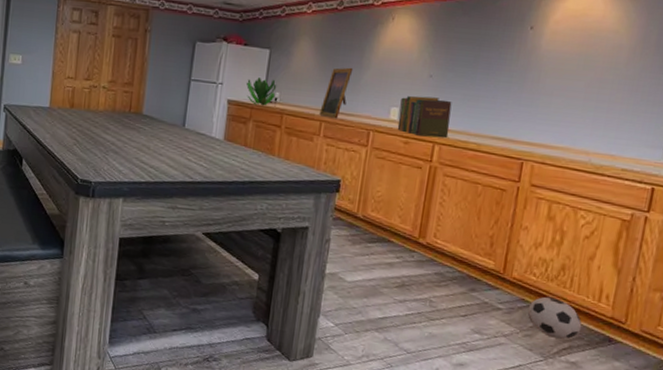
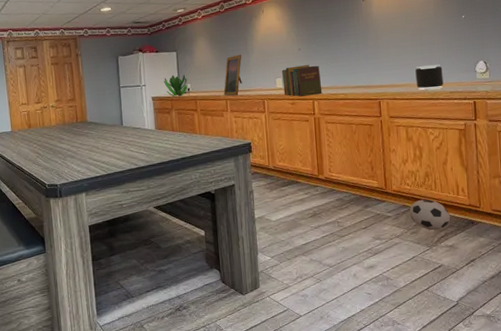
speaker: none [577,128,619,162] -> present [415,64,444,90]

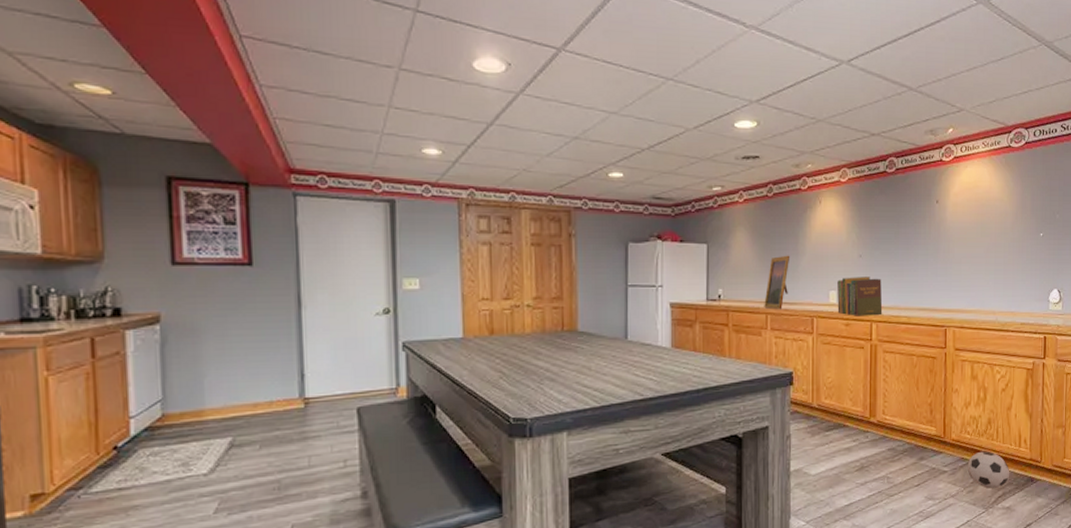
plant: present [164,74,187,97] -> none [688,275,719,305]
speaker: present [415,64,444,90] -> none [987,289,1015,318]

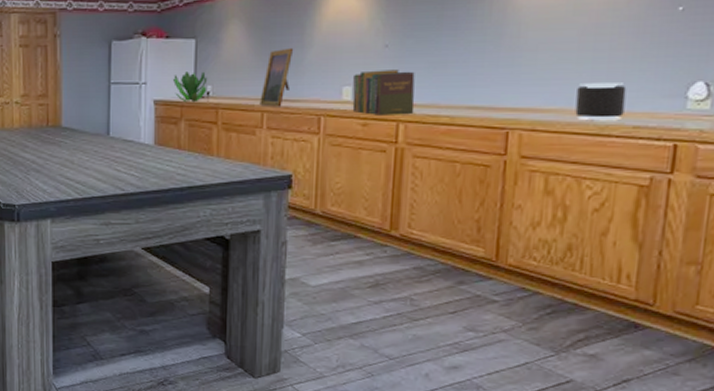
plant: none [688,275,719,305] -> present [173,71,208,103]
soccer ball: present [967,451,1010,489] -> none [530,282,600,330]
speaker: none [987,289,1015,318] -> present [575,83,627,120]

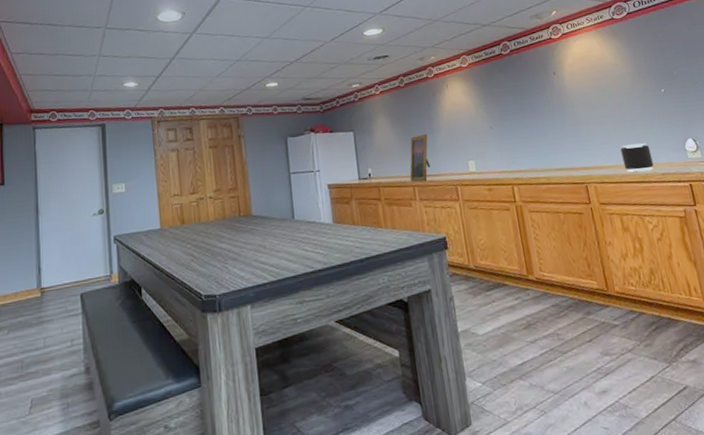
plant: present [173,71,208,103] -> none [340,157,368,185]
books: present [352,69,415,117] -> none [474,145,522,182]

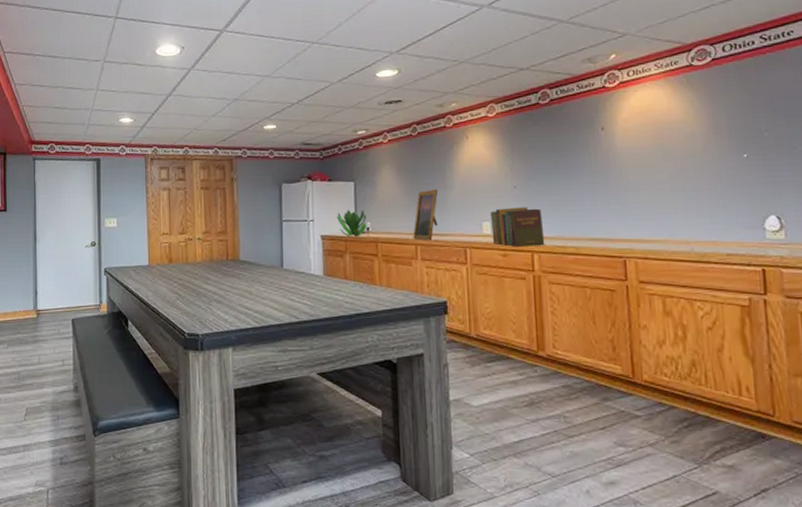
plant: none [340,157,368,185] -> present [337,210,367,237]
books: none [474,145,522,182] -> present [491,207,545,248]
speaker: present [620,143,654,172] -> none [676,217,717,249]

